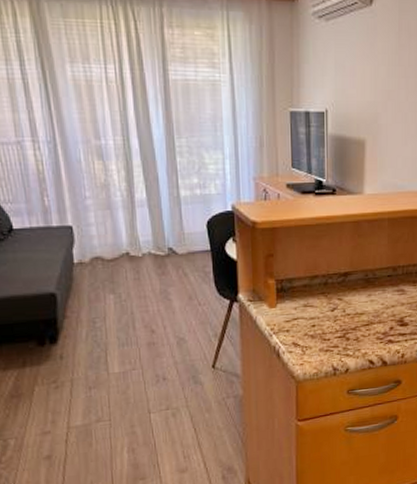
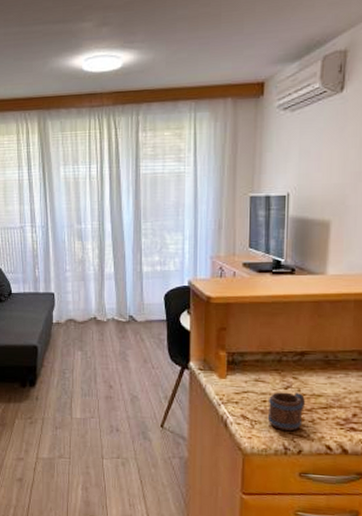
mug: none [317,313,350,352] -> present [267,392,305,431]

